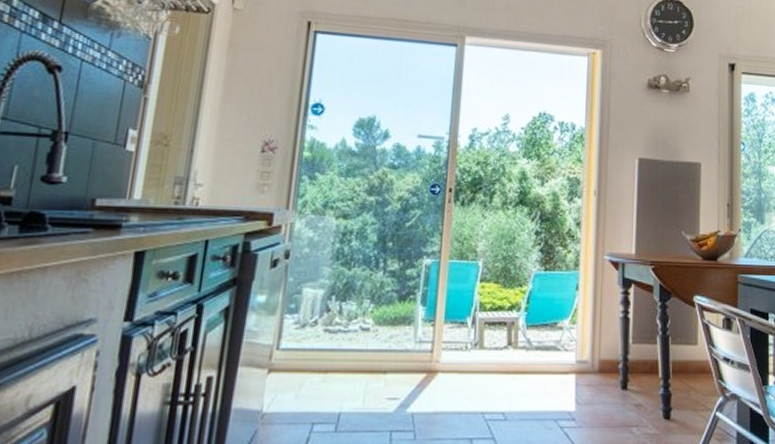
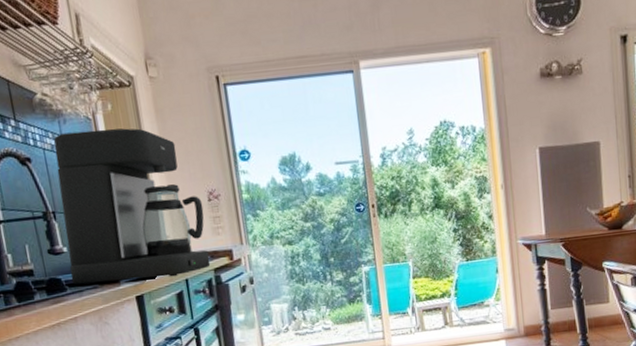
coffee maker: none [58,47,254,235] -> present [54,128,211,286]

